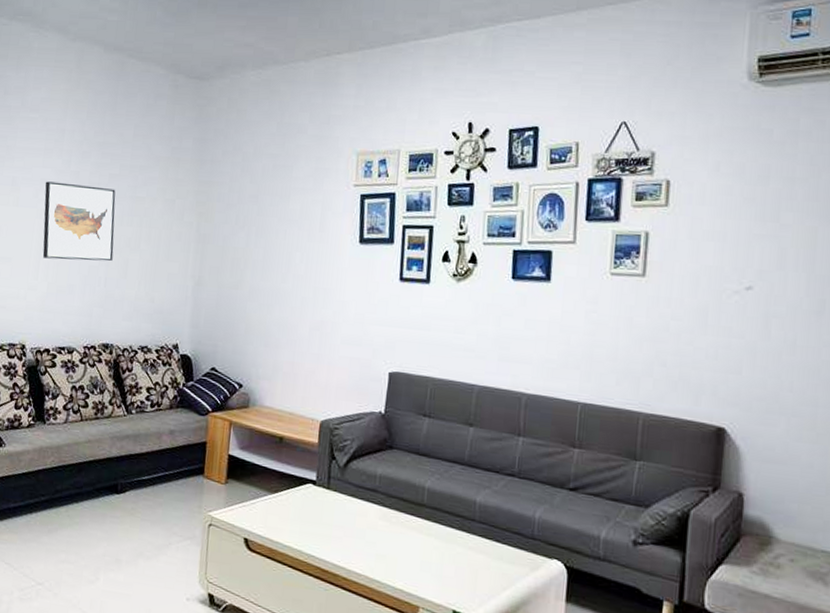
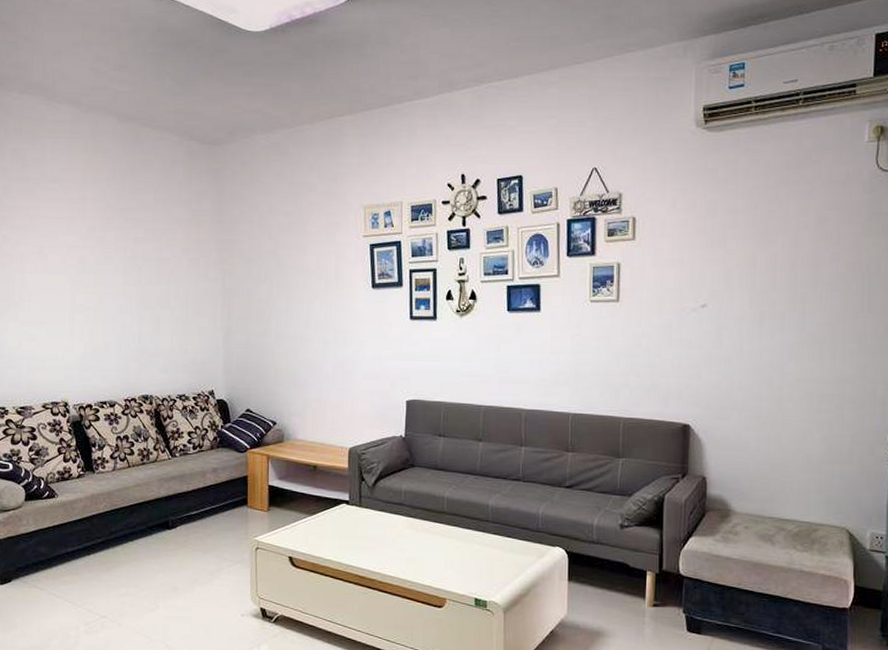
wall art: present [42,181,116,261] -> none [72,248,145,321]

